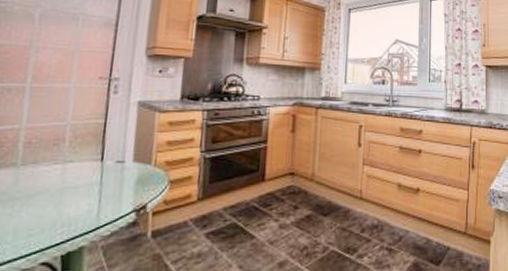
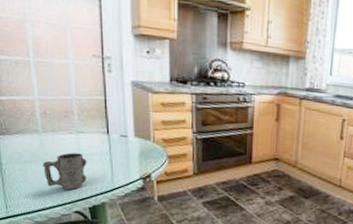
mug: none [11,187,70,236] -> present [42,152,87,190]

